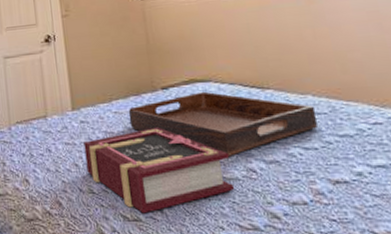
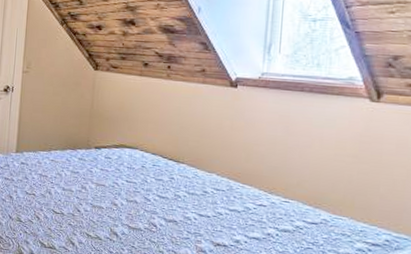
book: present [83,127,235,214] -> none [19,177,138,244]
serving tray: present [128,91,317,156] -> none [62,156,216,211]

